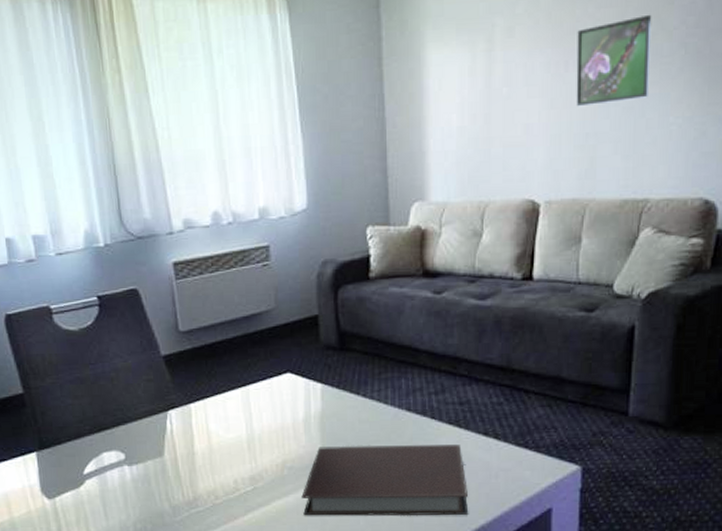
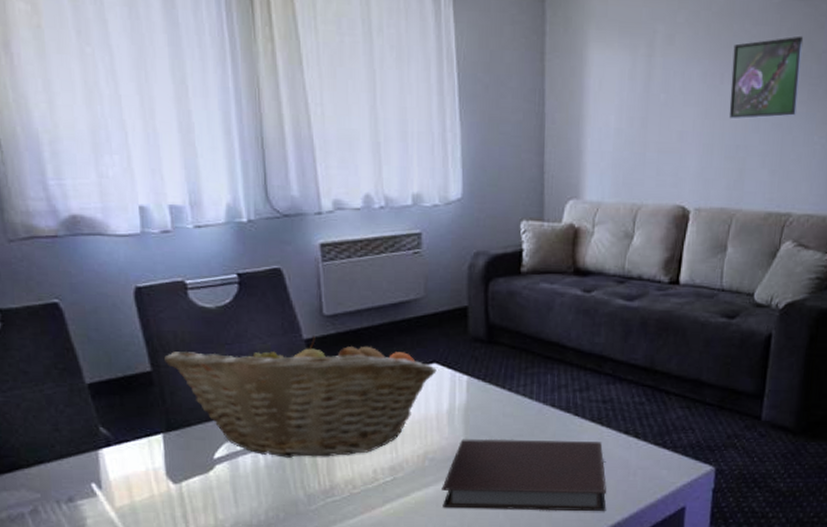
fruit basket: none [34,351,291,471] -> present [164,334,437,458]

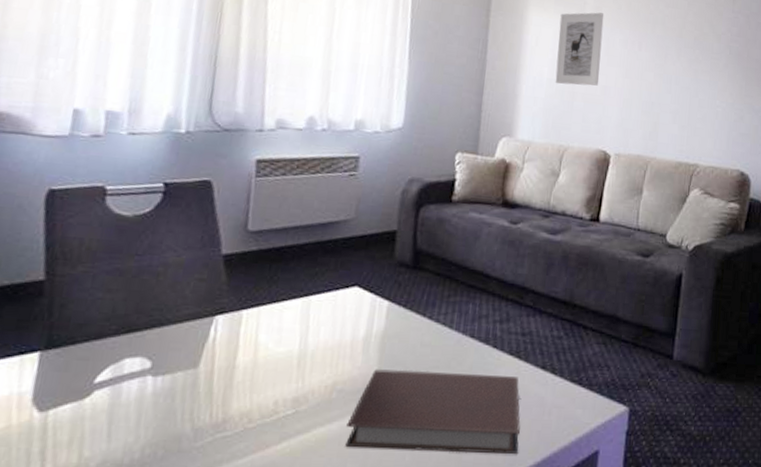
fruit basket: present [164,334,437,458] -> none [62,250,358,385]
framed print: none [623,41,678,134] -> present [555,12,604,86]
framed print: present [729,35,804,119] -> none [645,19,707,83]

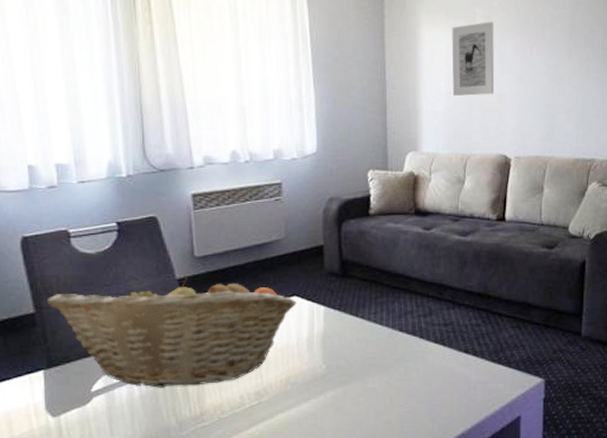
fruit basket: none [62,250,358,385] -> present [47,274,297,388]
notebook: present [345,369,520,454] -> none [303,361,451,428]

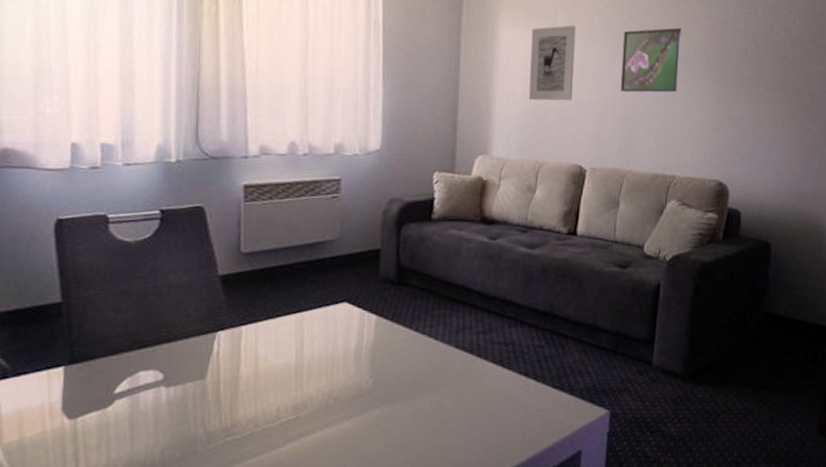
fruit basket: present [47,274,297,388] -> none [76,271,347,394]
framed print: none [539,16,595,84] -> present [620,27,682,93]

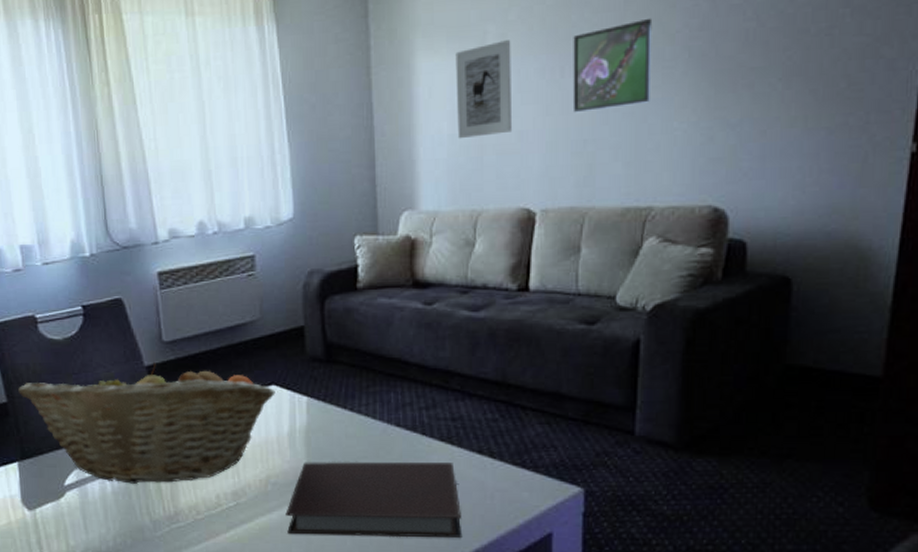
fruit basket: none [76,271,347,394] -> present [18,361,275,484]
notebook: none [344,378,506,454] -> present [285,461,463,538]

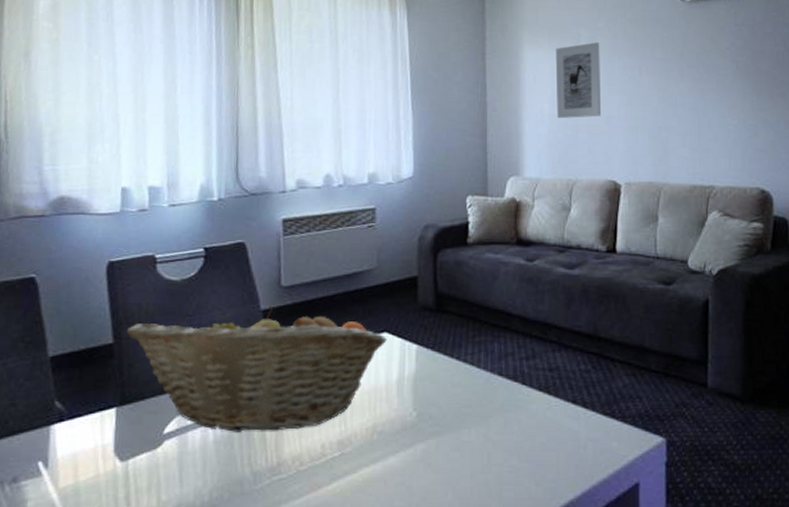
notebook: present [285,461,463,538] -> none [390,410,558,489]
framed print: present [572,18,653,113] -> none [648,36,709,105]

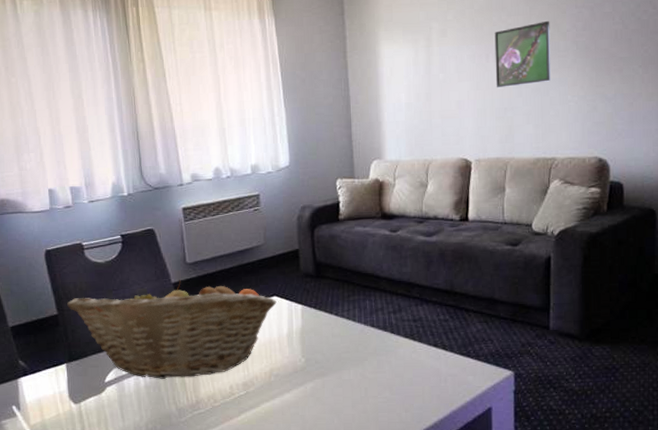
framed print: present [555,42,602,119] -> none [409,34,453,107]
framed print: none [648,36,709,105] -> present [494,20,551,88]

